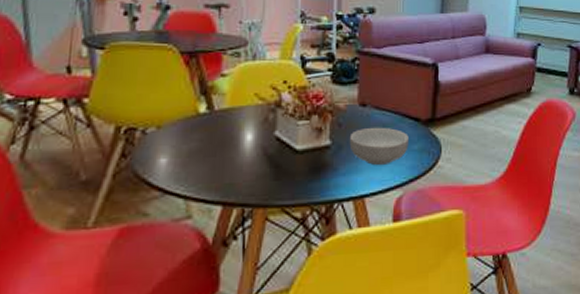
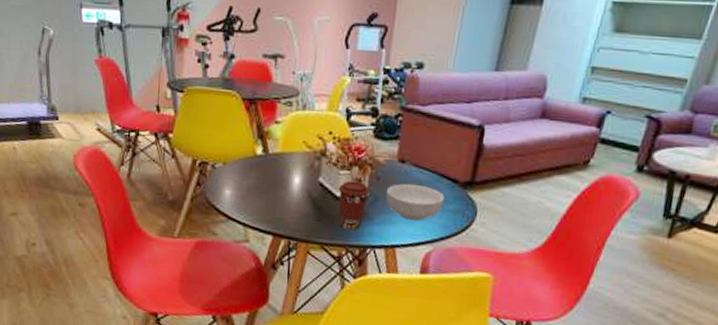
coffee cup: none [298,131,332,186] -> present [338,181,370,231]

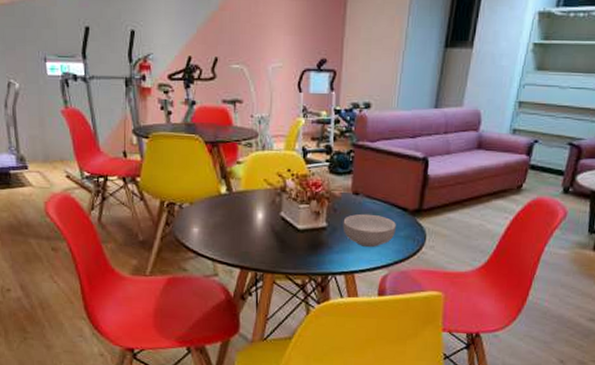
coffee cup: present [338,181,370,231] -> none [299,214,328,260]

